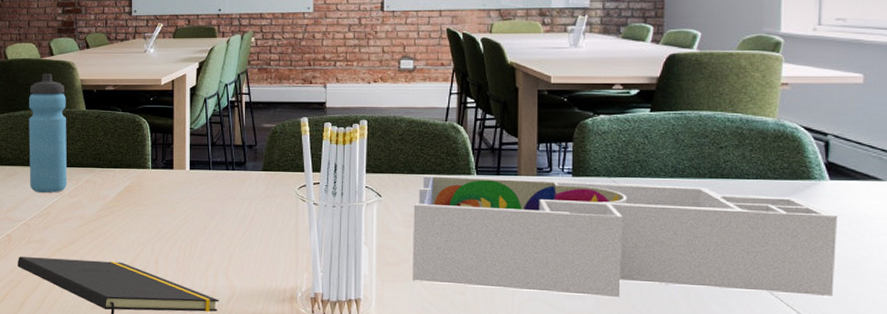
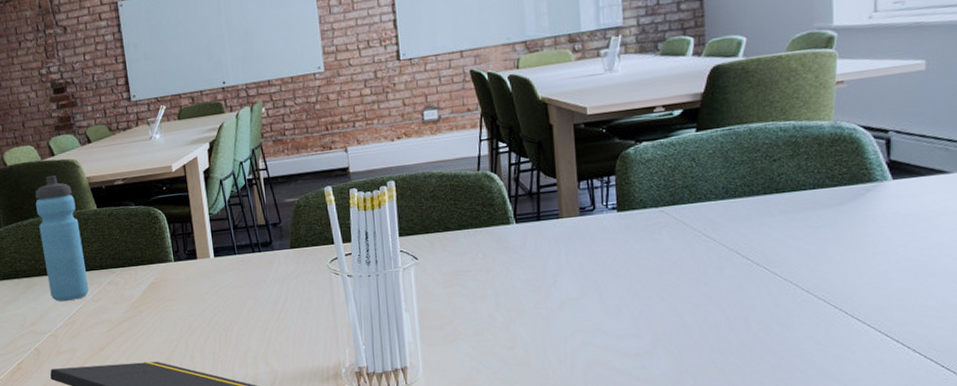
desk organizer: present [412,175,837,298] -> none [452,203,902,342]

